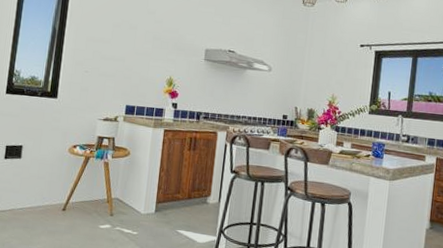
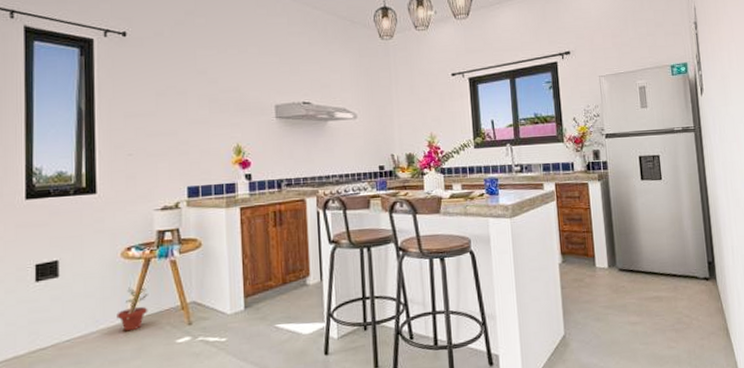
potted plant: none [58,177,85,211] -> present [117,287,149,331]

